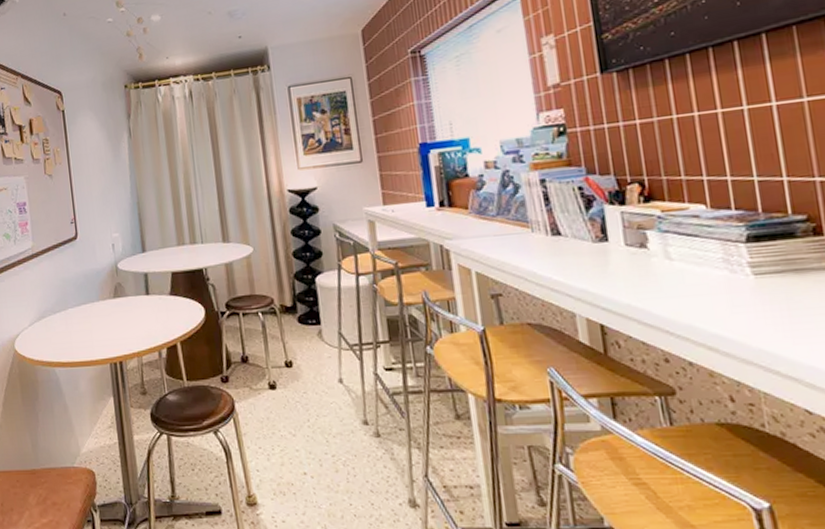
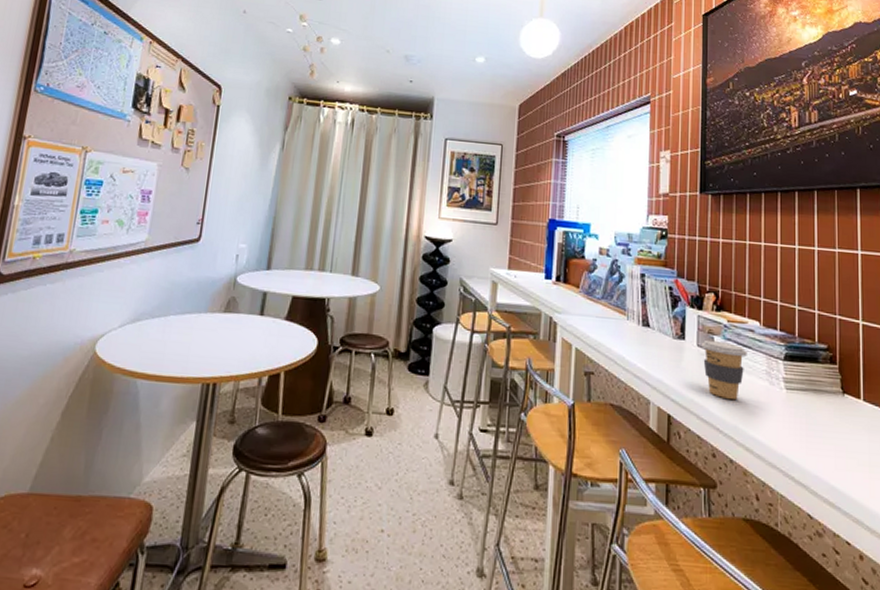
coffee cup: none [629,235,694,297] -> present [700,339,747,399]

